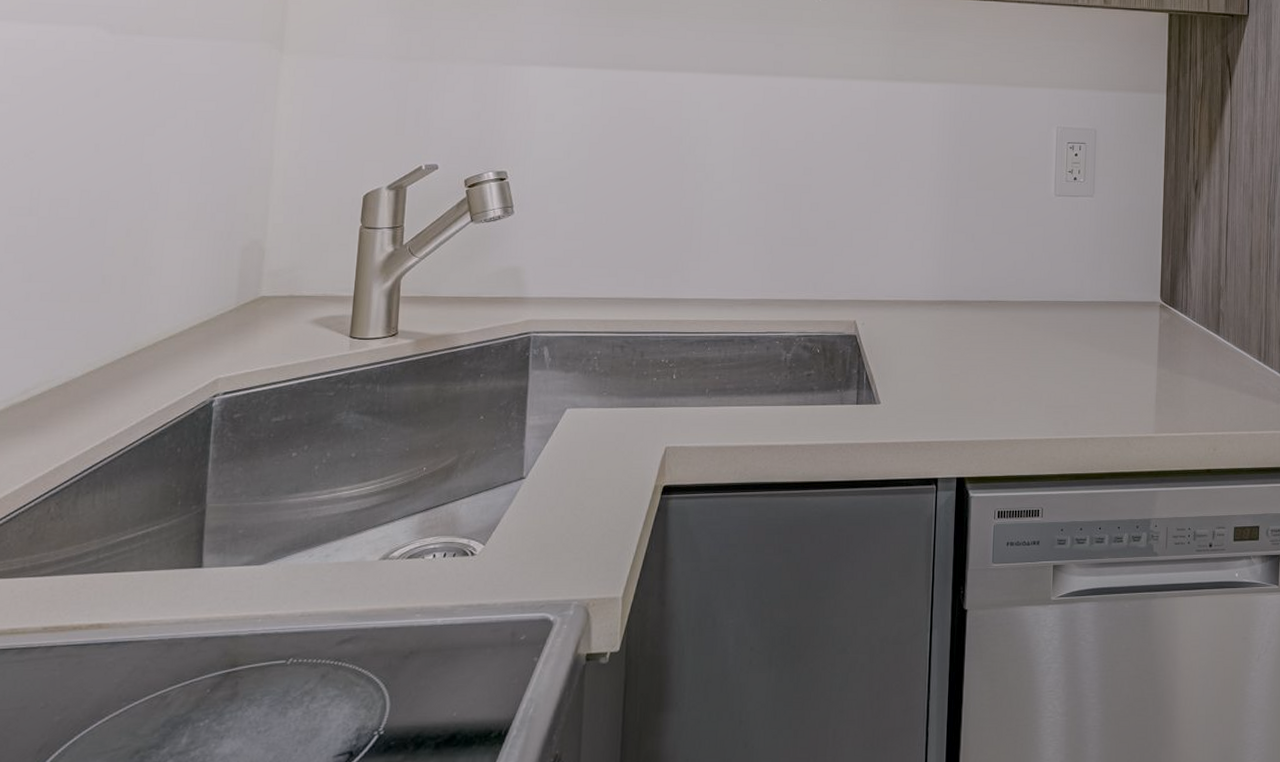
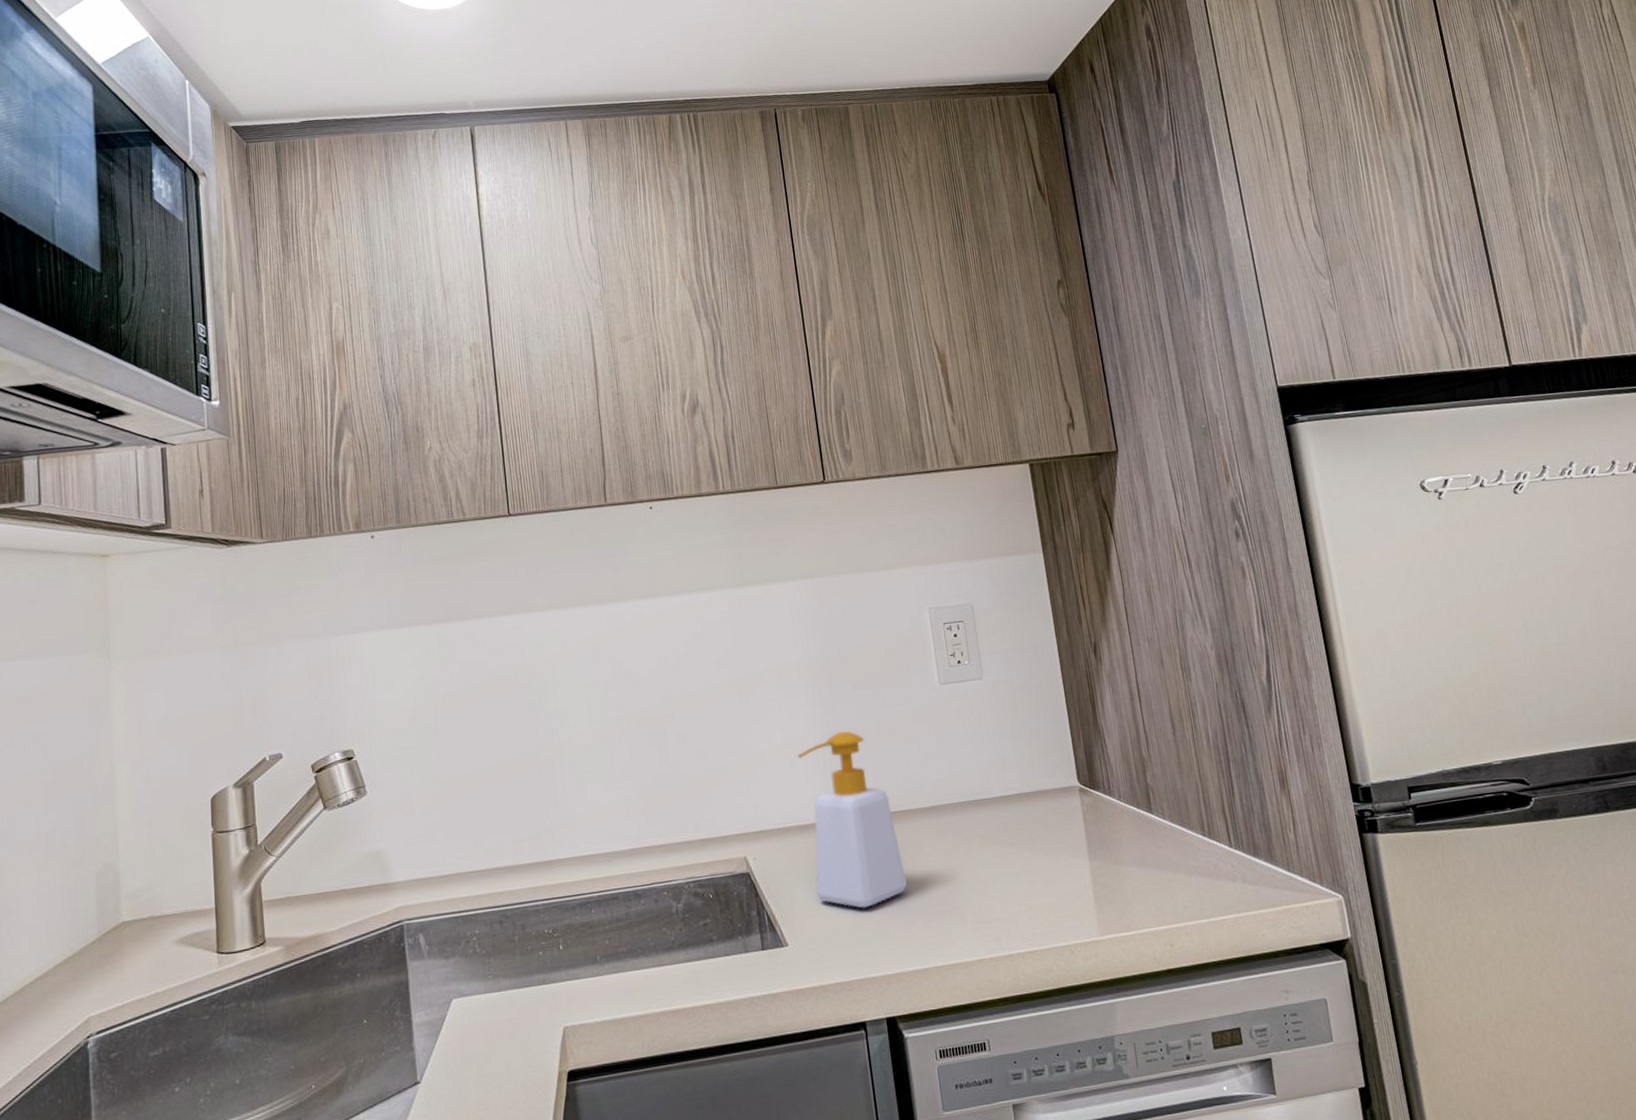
soap bottle: none [913,223,995,382] -> present [797,731,907,909]

